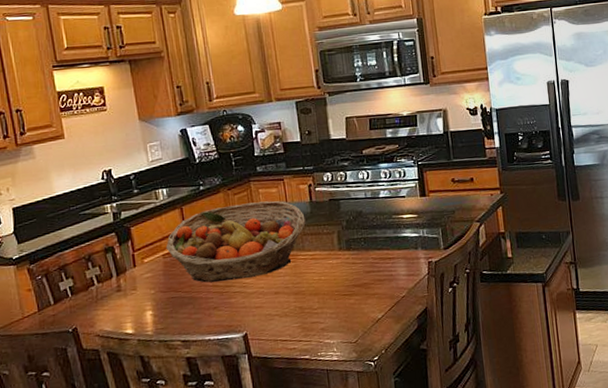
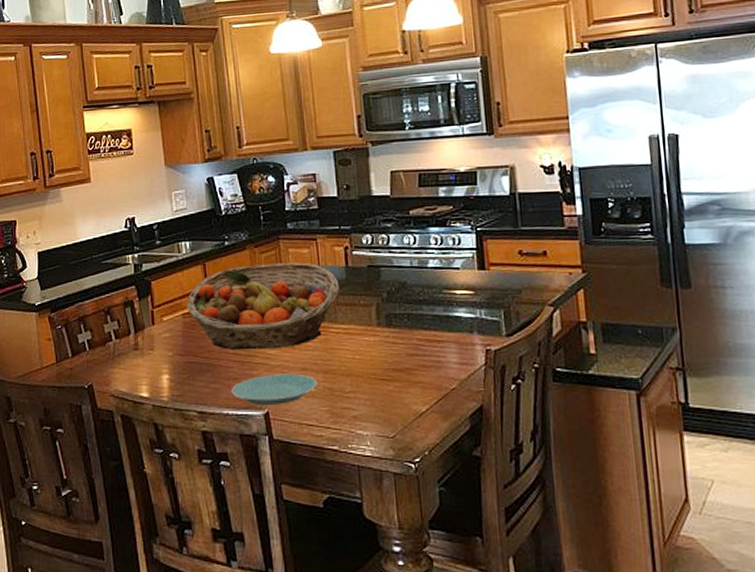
plate: none [211,297,290,329] -> present [231,373,318,405]

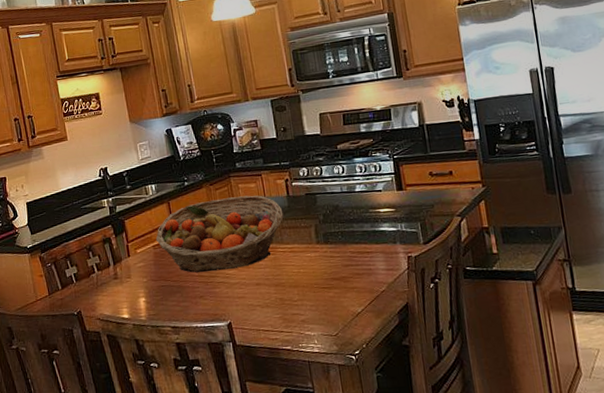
plate: present [231,373,318,405] -> none [198,288,271,317]

